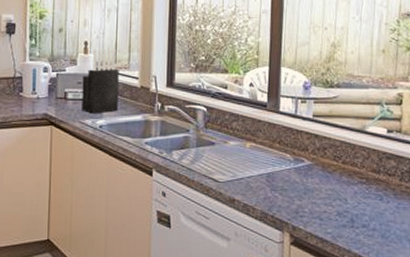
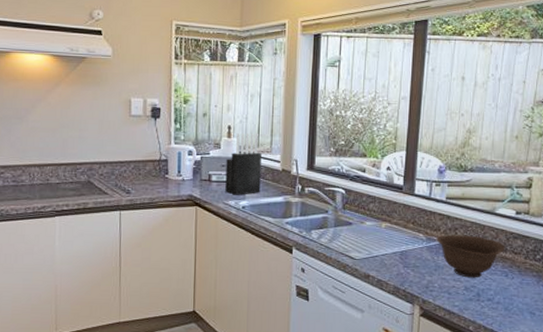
bowl: none [304,154,378,202] -> present [436,234,505,278]

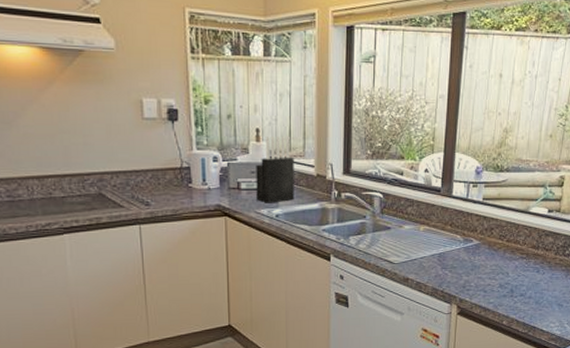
bowl: present [436,234,505,278] -> none [472,234,538,276]

